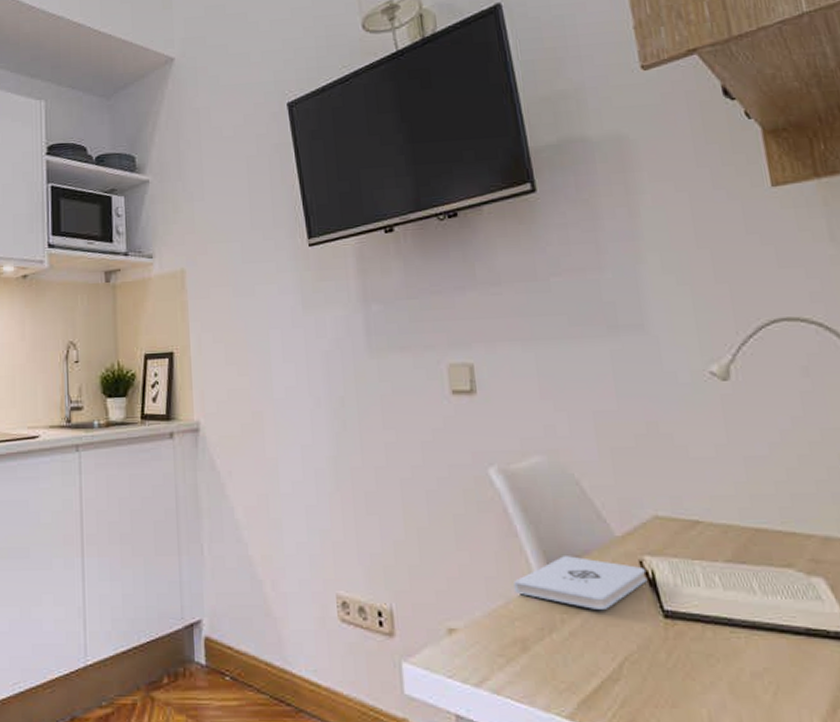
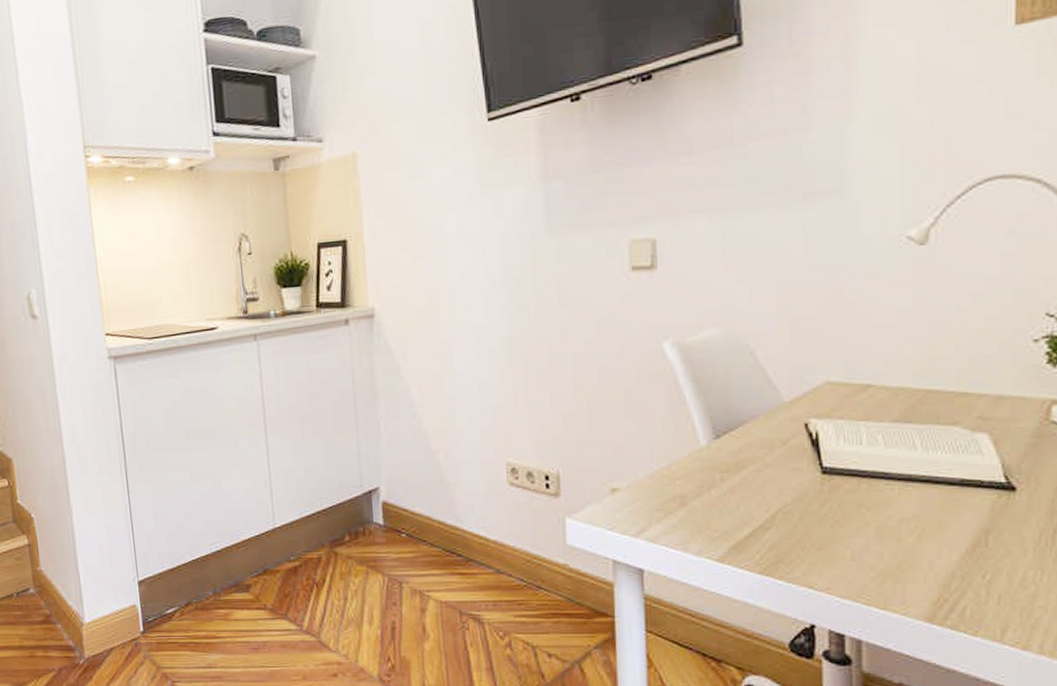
notepad: present [513,556,648,609] -> none [678,421,810,468]

